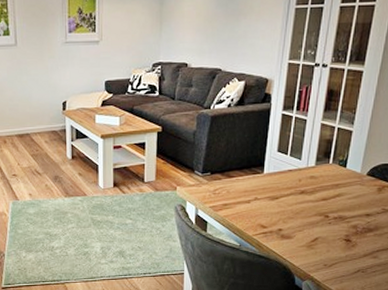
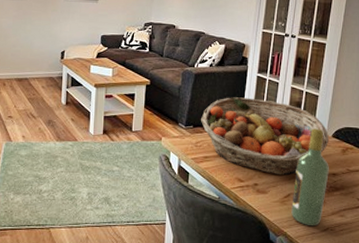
fruit basket: none [219,138,363,219] -> present [201,97,329,176]
wine bottle: none [319,167,362,269] -> present [291,128,329,227]

